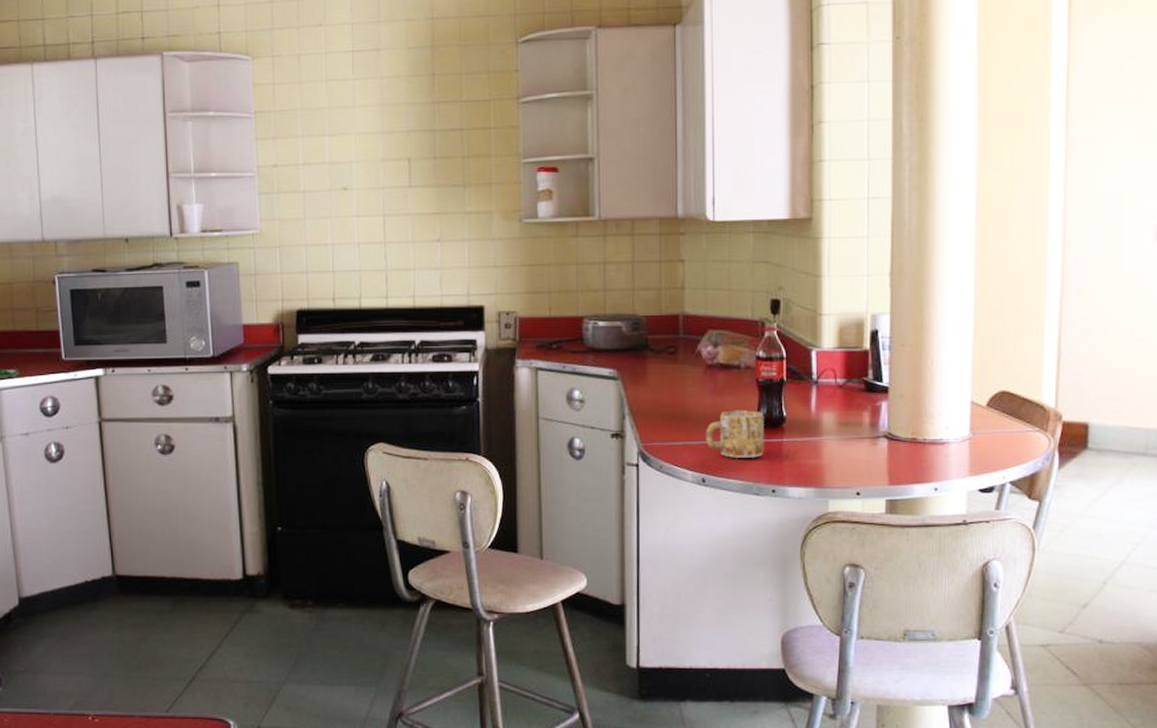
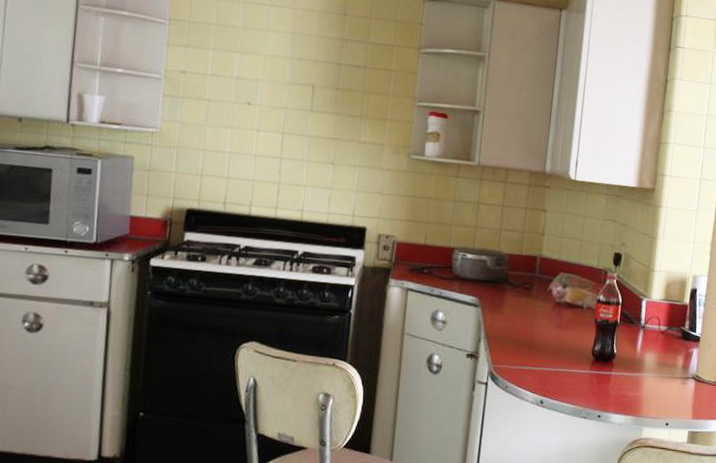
mug: present [706,410,764,458] -> none [547,343,598,386]

